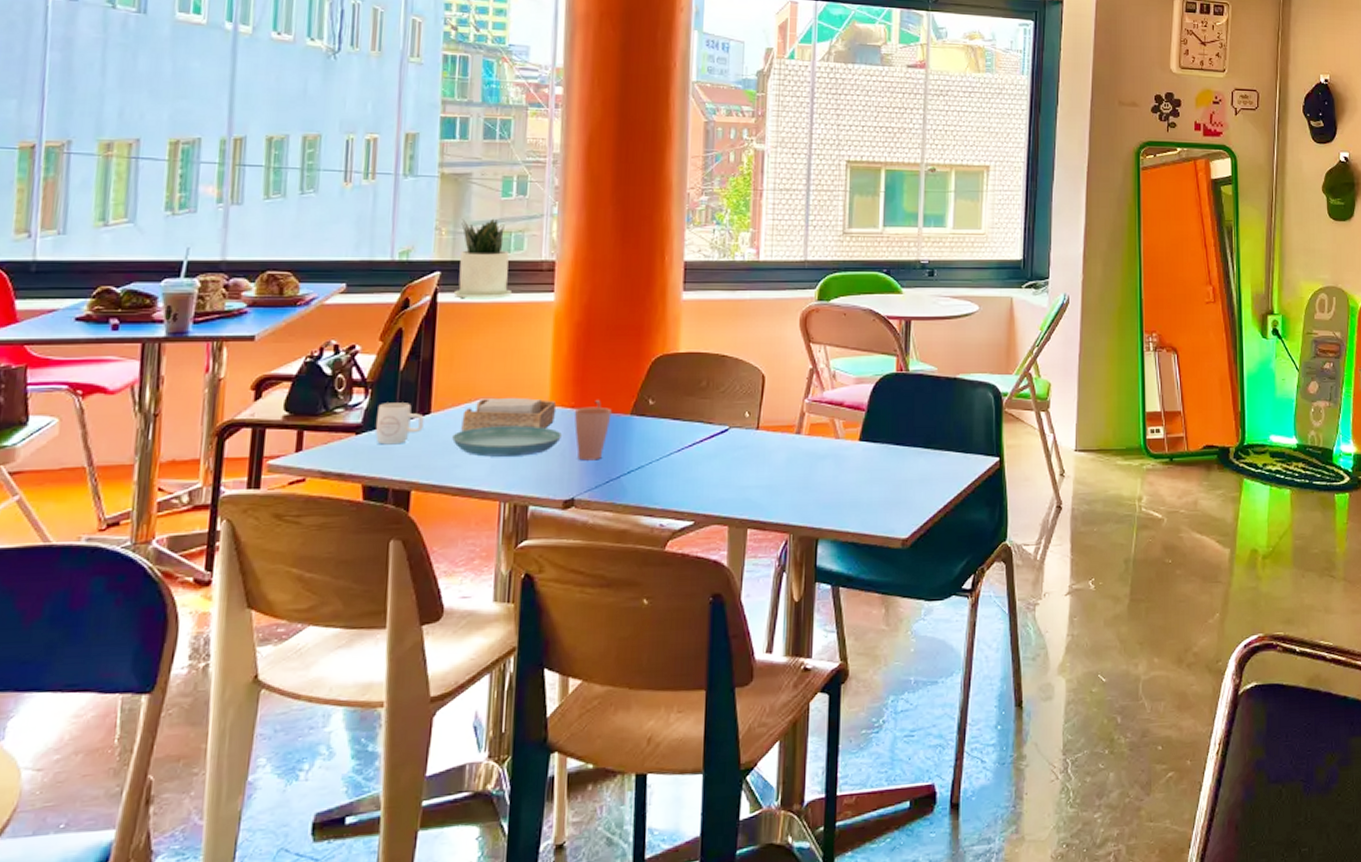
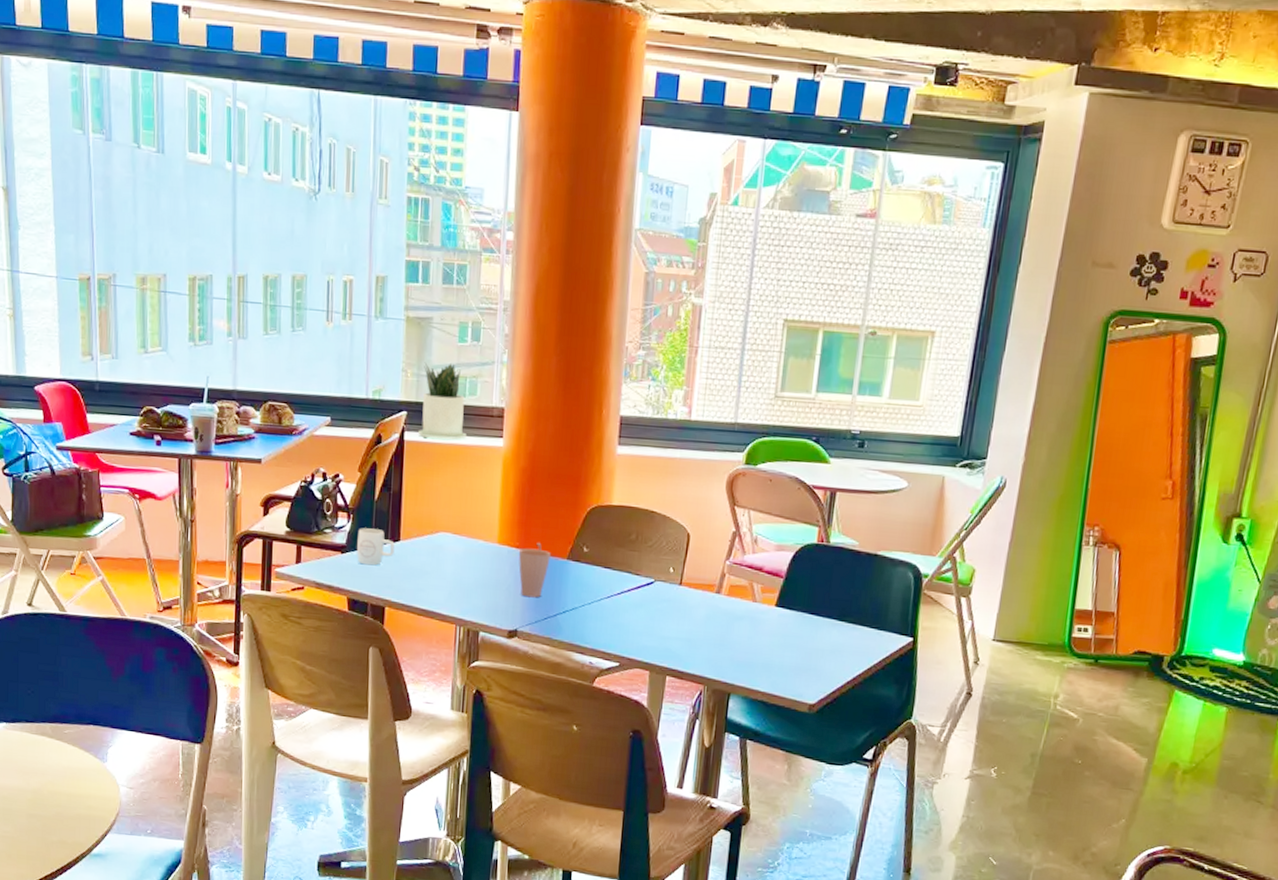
saucer: present [452,425,562,457] -> none [418,557,508,588]
napkin holder: present [461,397,557,431] -> none [425,532,504,564]

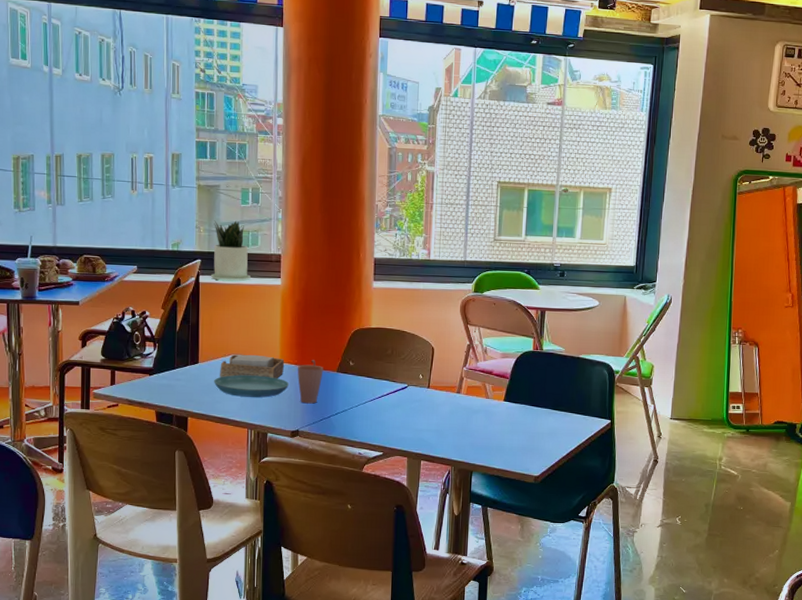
mug: present [357,528,395,566] -> none [162,354,194,384]
saucer: none [418,557,508,588] -> present [214,374,289,398]
napkin holder: none [425,532,504,564] -> present [220,354,285,378]

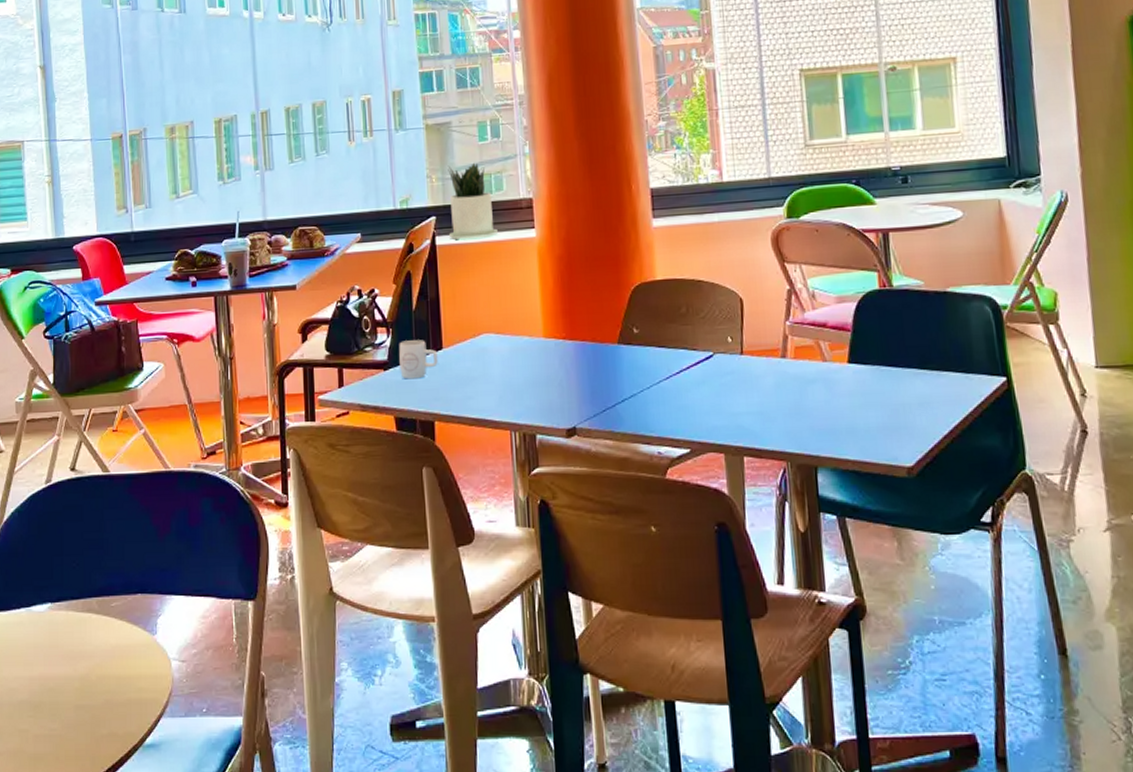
mug: none [162,354,194,384] -> present [399,340,438,380]
saucer: present [214,374,289,398] -> none [463,357,558,389]
napkin holder: present [220,354,285,378] -> none [469,330,550,365]
cup: present [297,359,323,404] -> none [566,329,601,390]

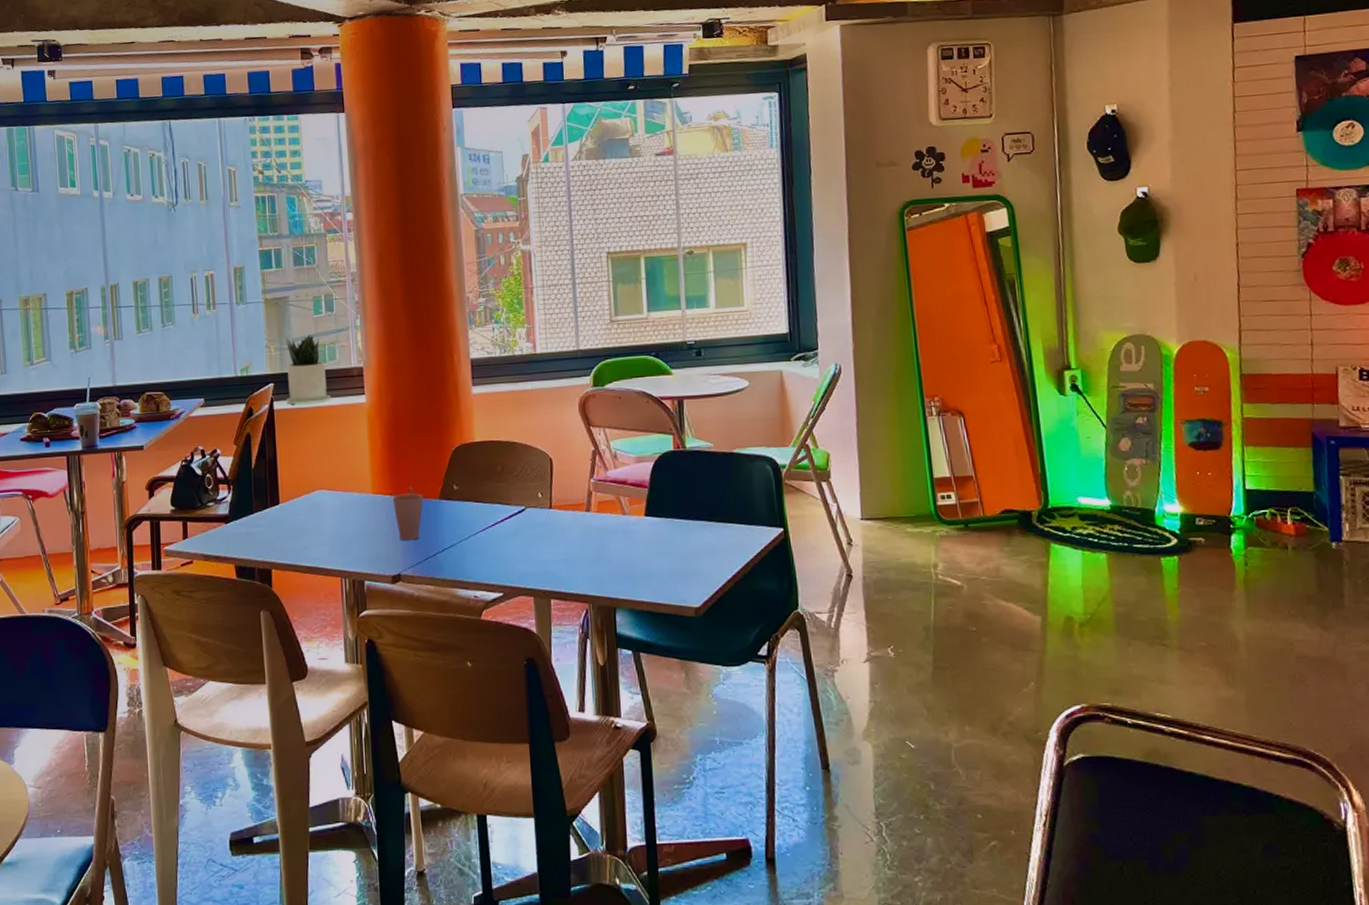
mug: present [399,340,438,380] -> none [239,496,275,532]
cup: none [566,329,601,390] -> present [392,486,424,541]

